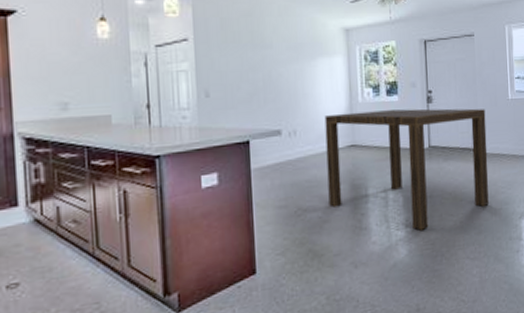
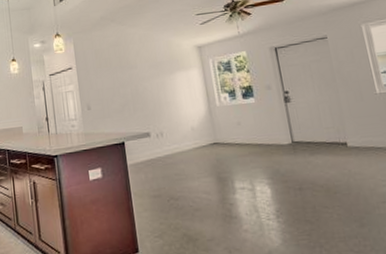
dining table: present [324,108,489,230] -> none [186,104,369,221]

